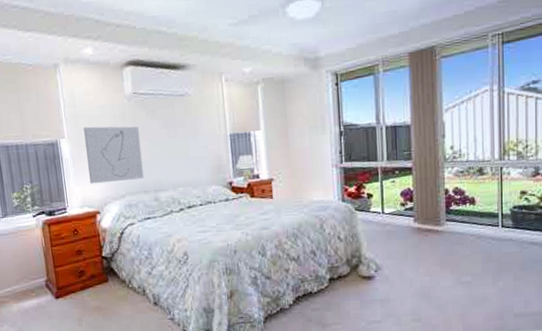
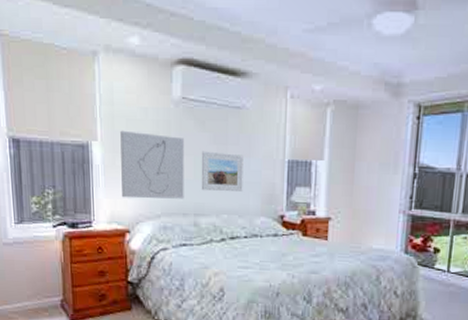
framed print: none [155,134,194,170] -> present [201,151,244,191]

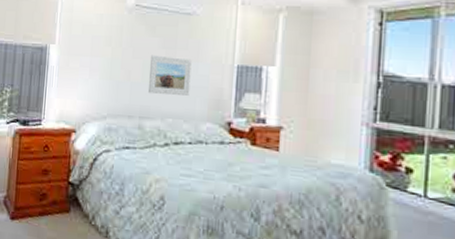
wall art: present [120,130,184,199] -> none [72,35,134,101]

